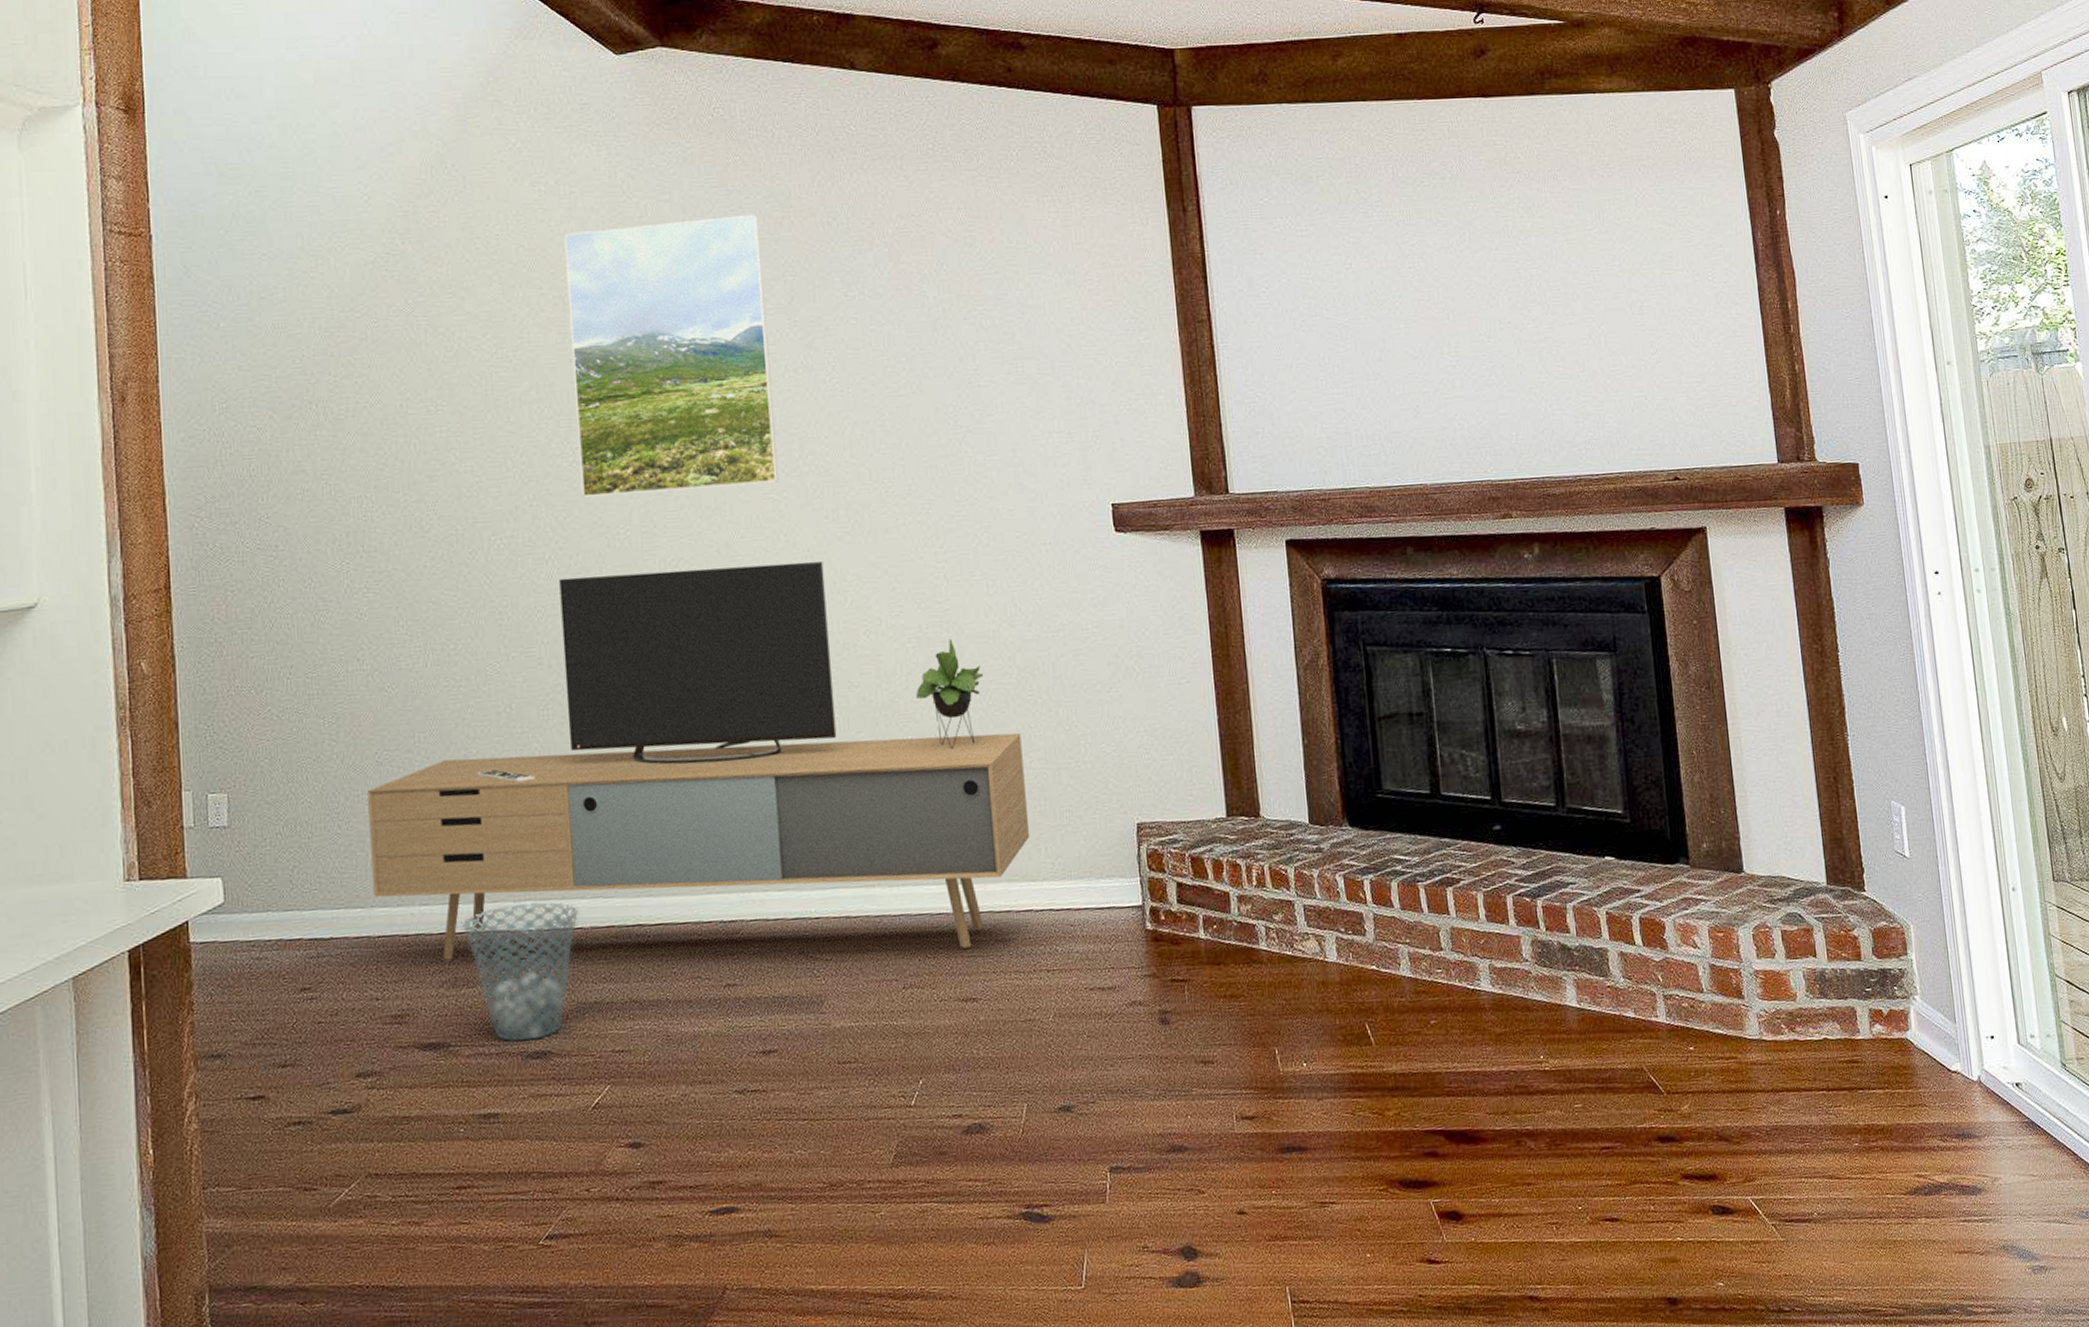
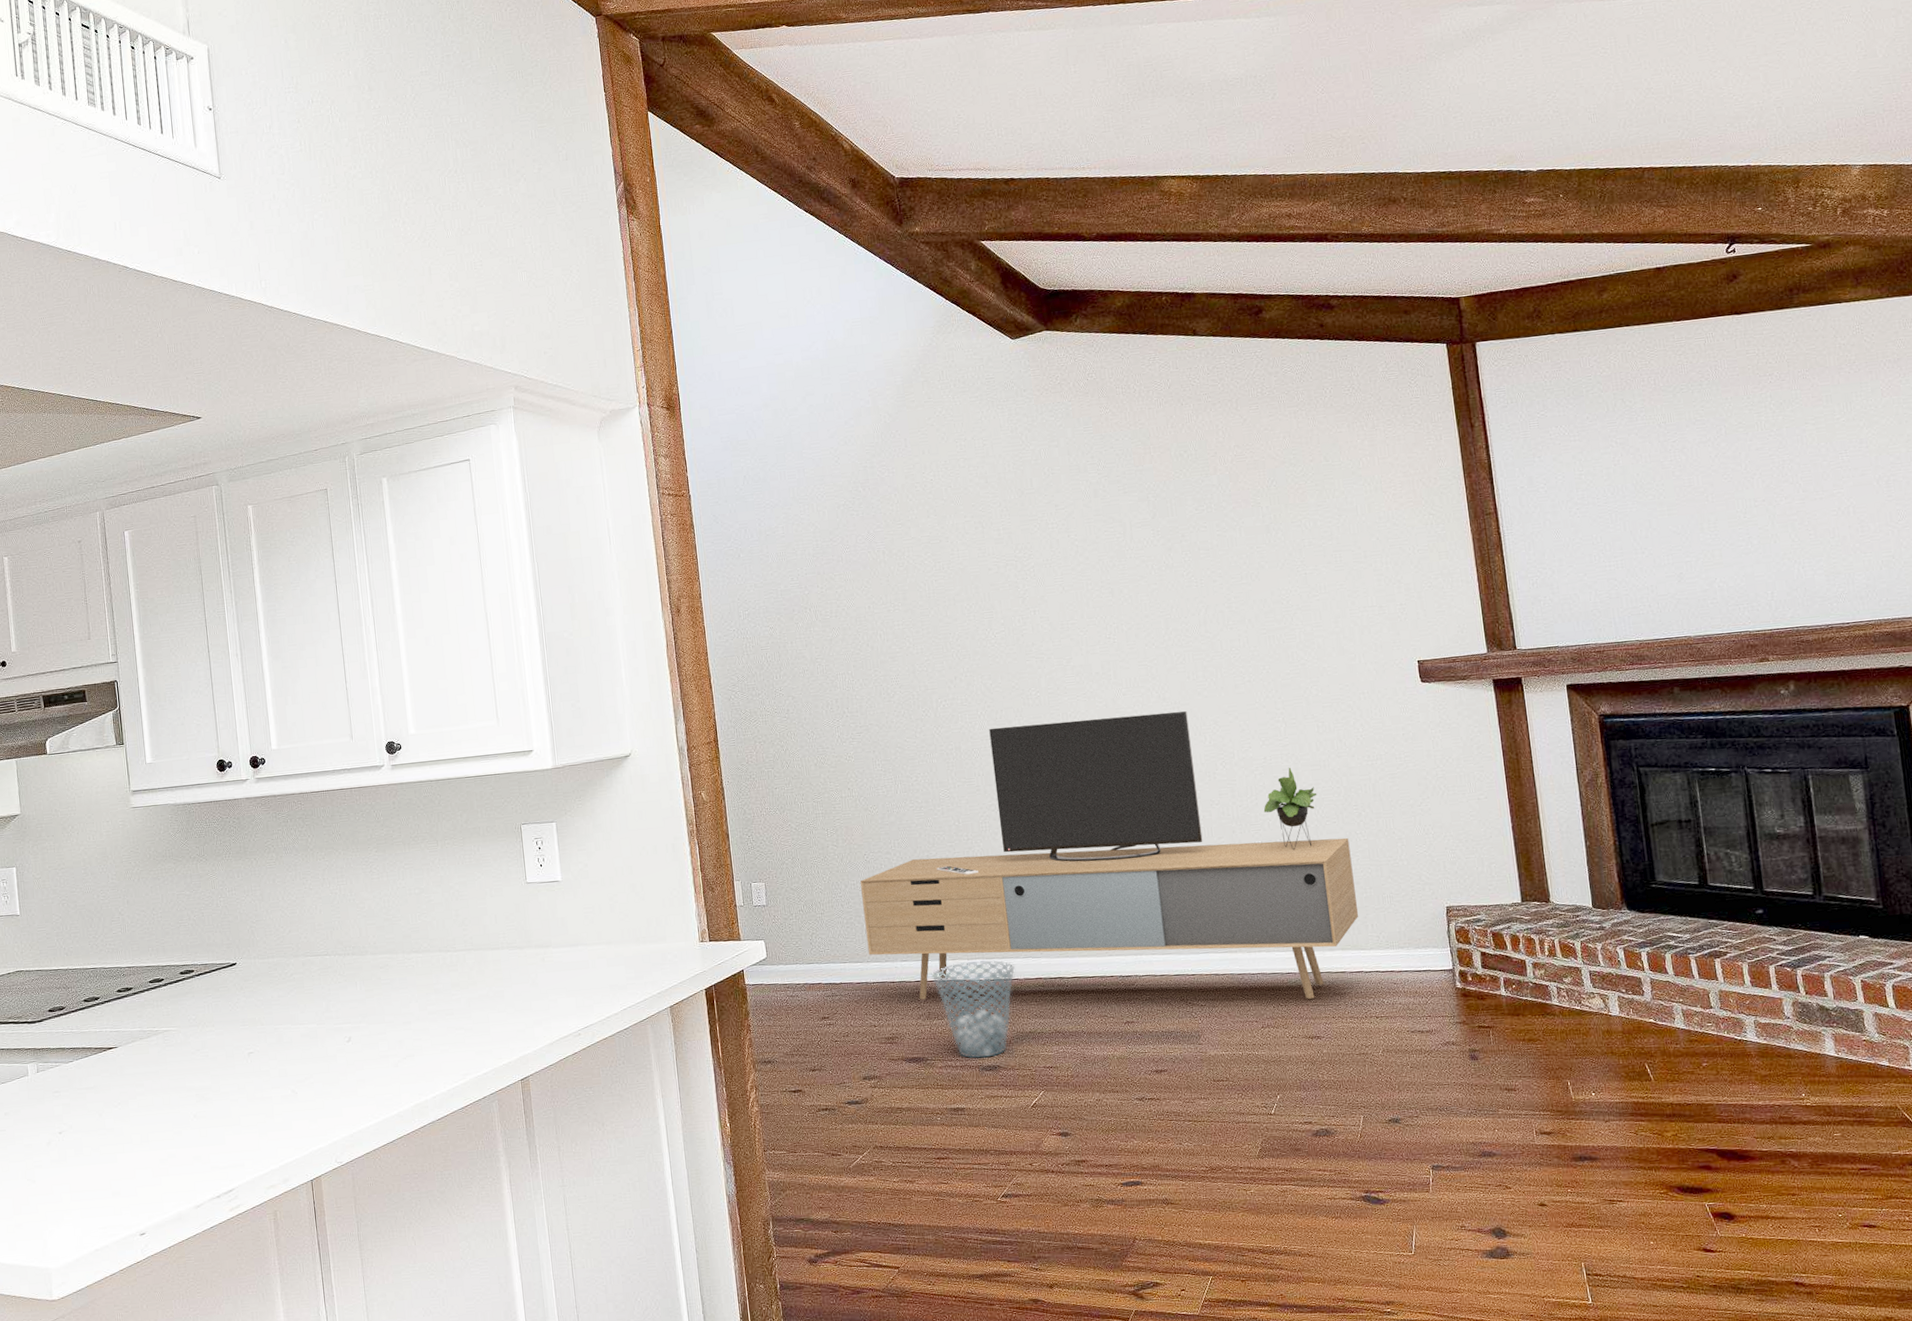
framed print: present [564,215,779,497] -> none [980,452,1151,668]

